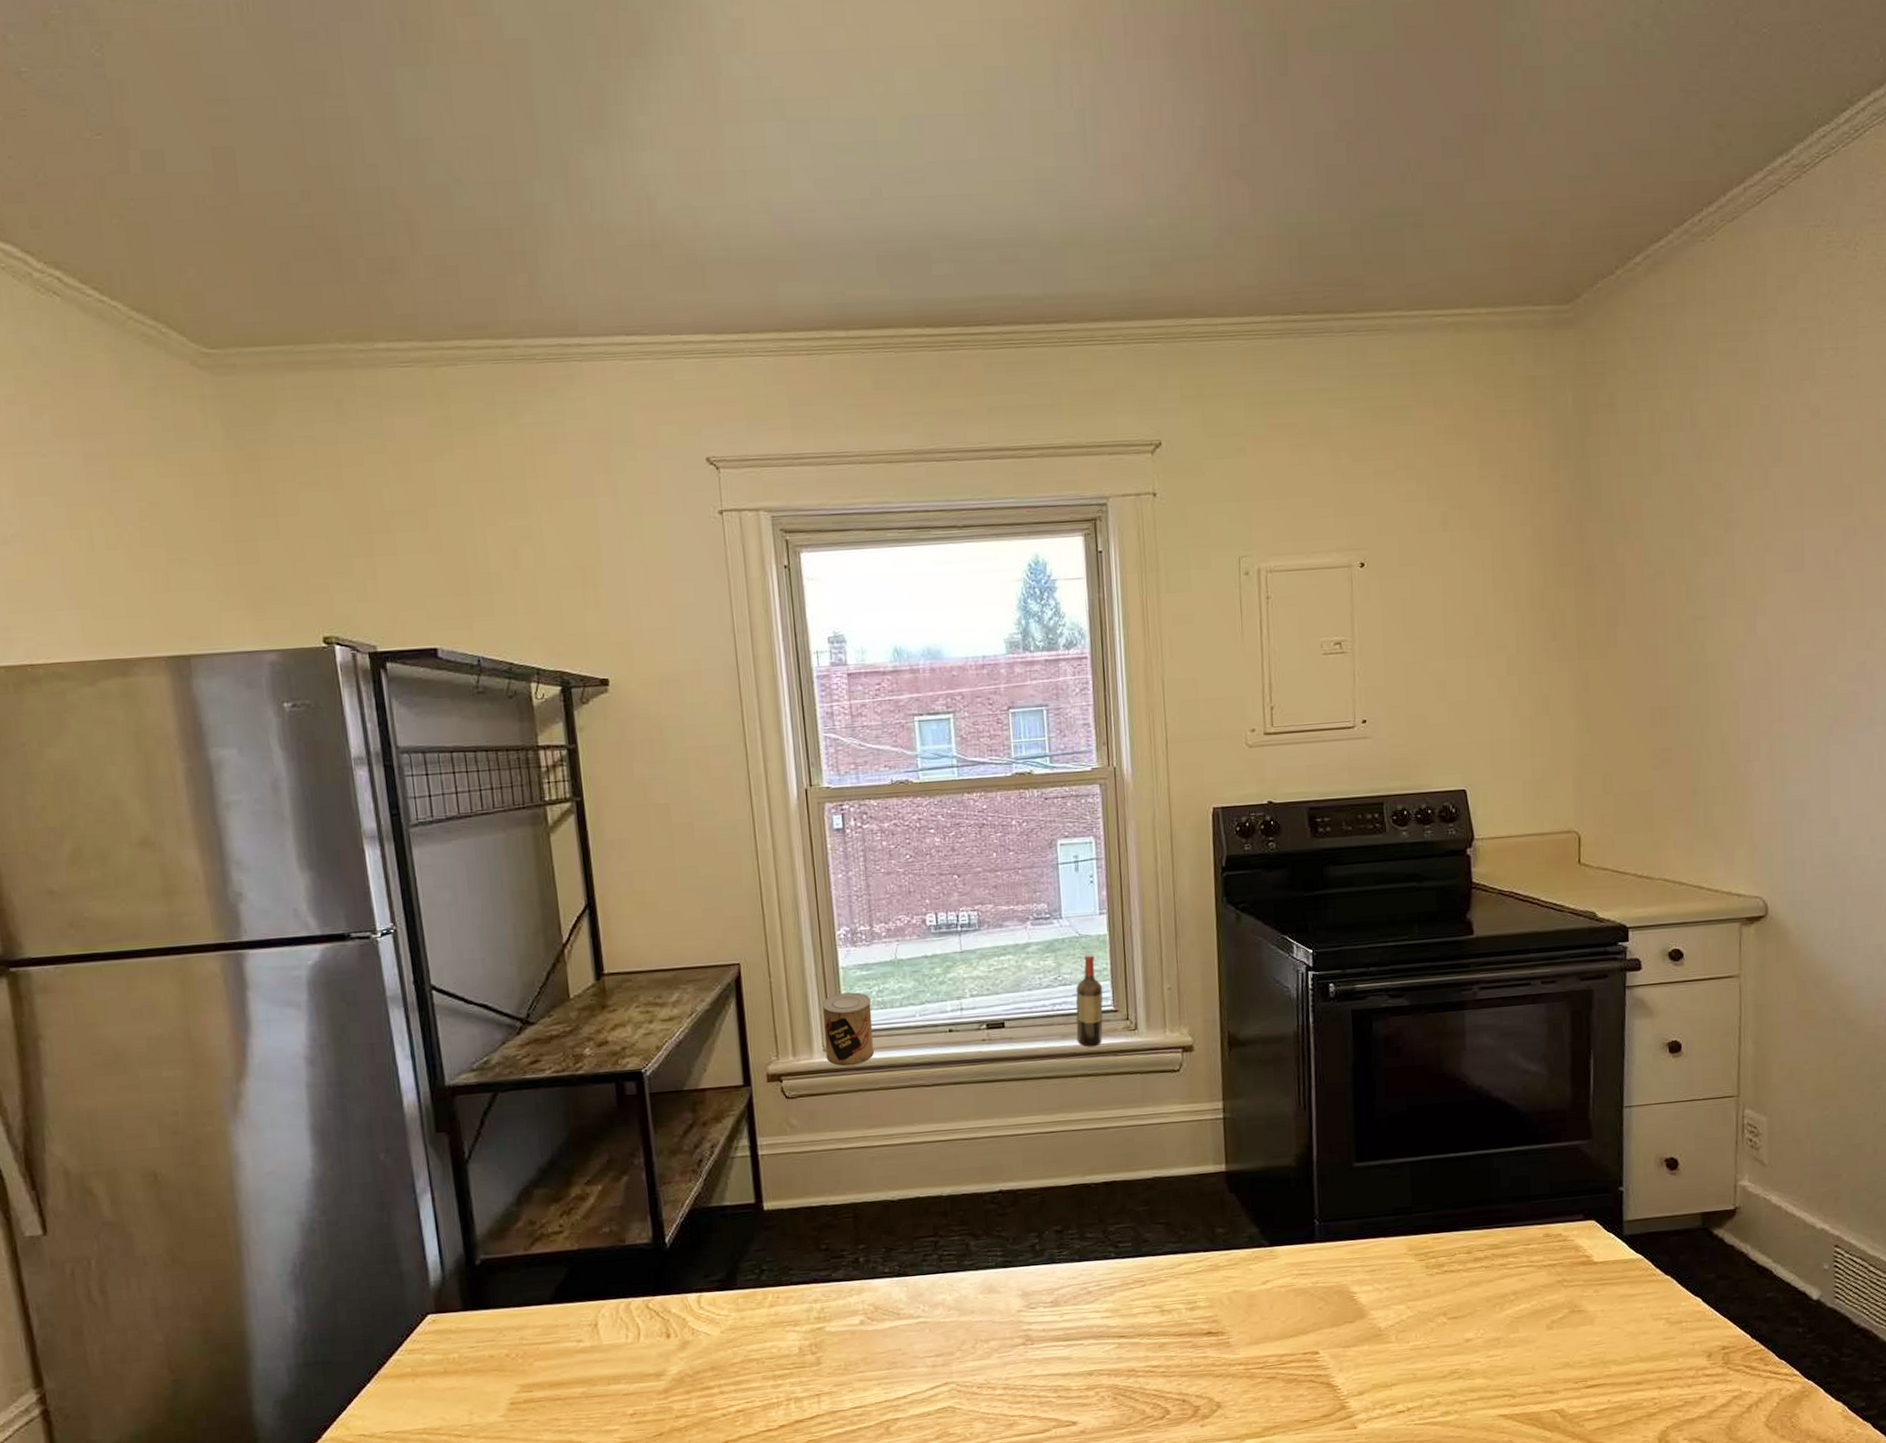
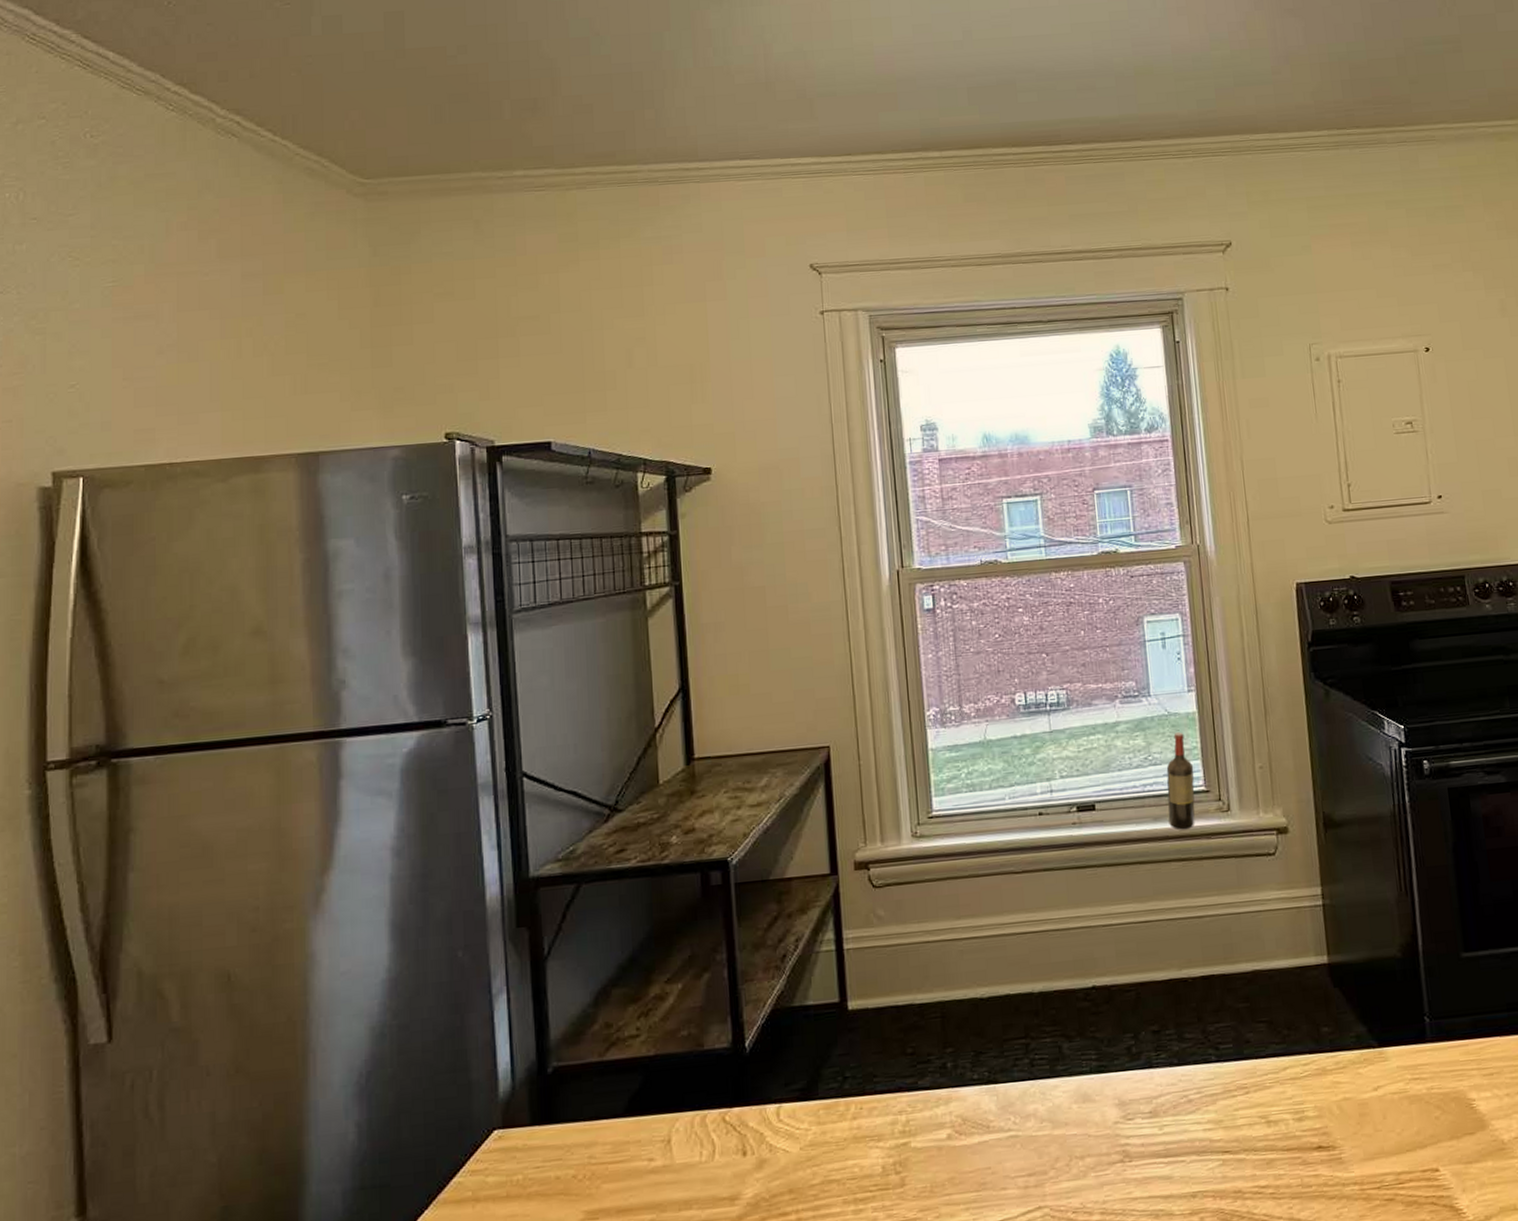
tin can: present [821,992,875,1067] -> none [910,774,964,853]

